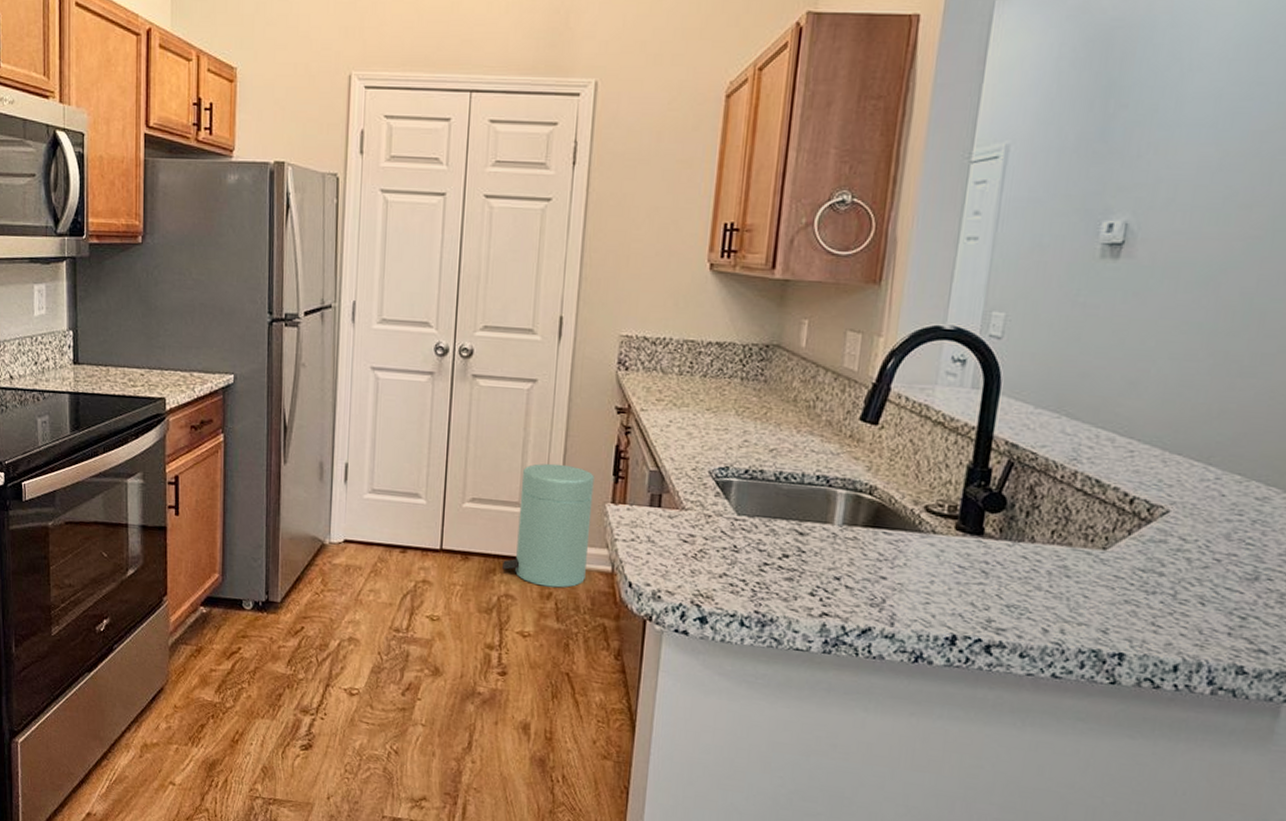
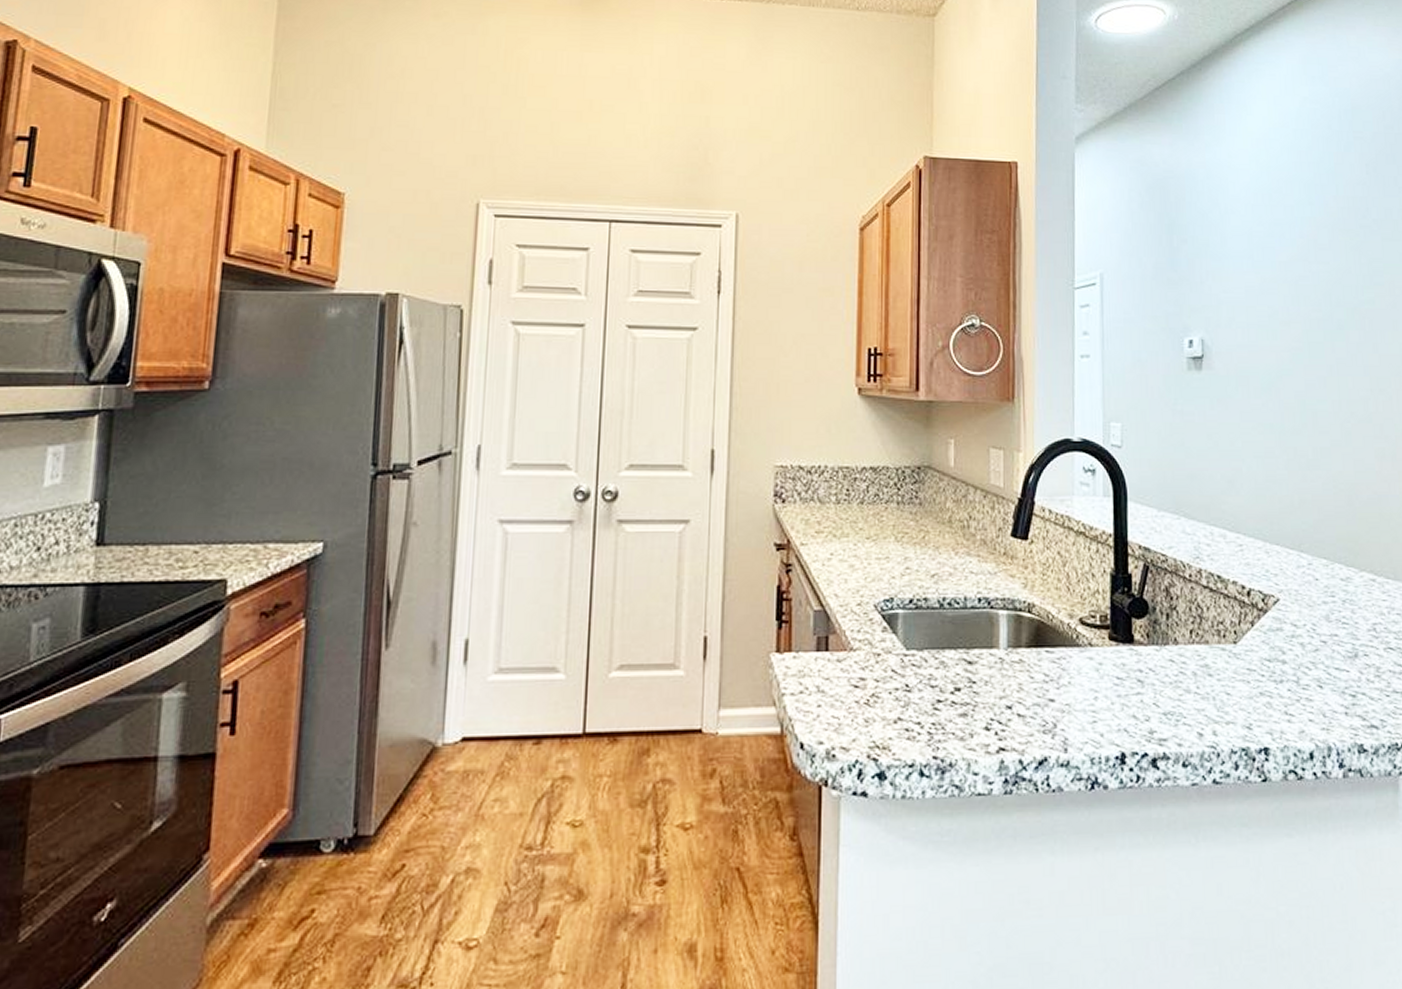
trash can: present [502,463,594,588] -> none [658,613,756,762]

